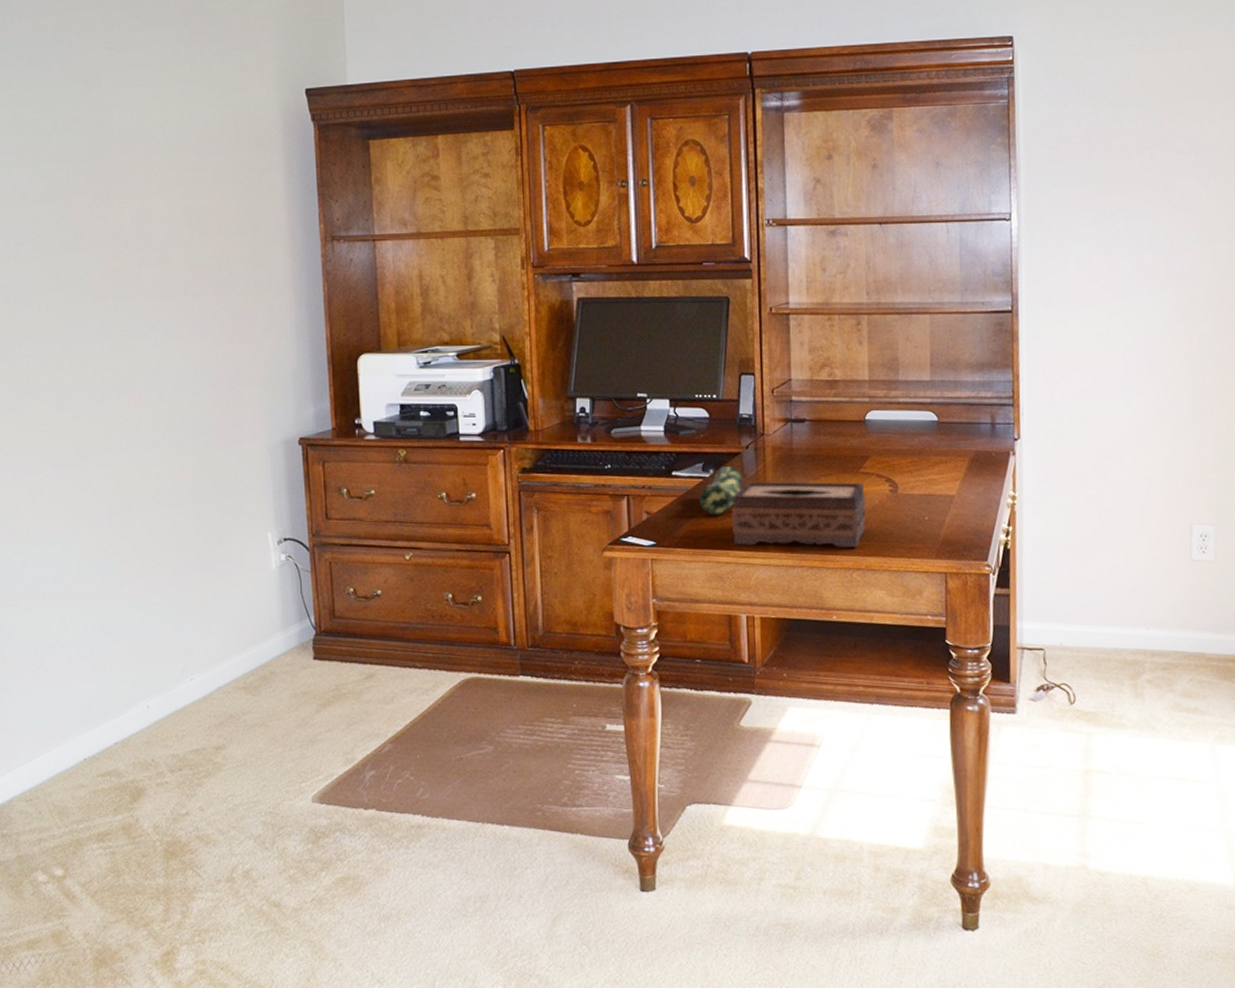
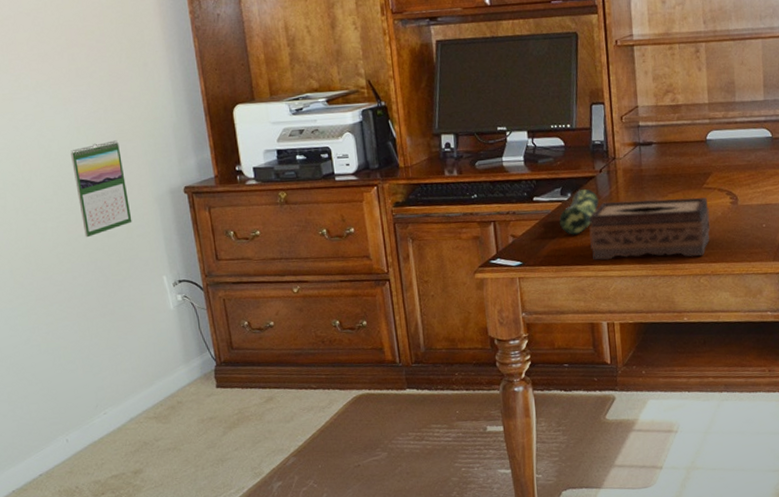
calendar: none [184,384,241,486] -> present [70,140,132,238]

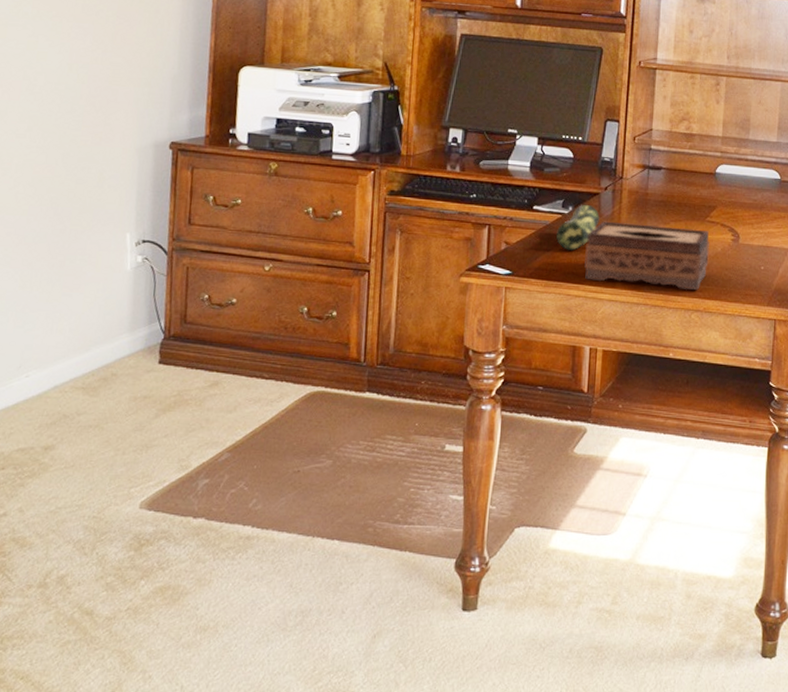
calendar: present [70,140,132,238] -> none [51,83,111,181]

